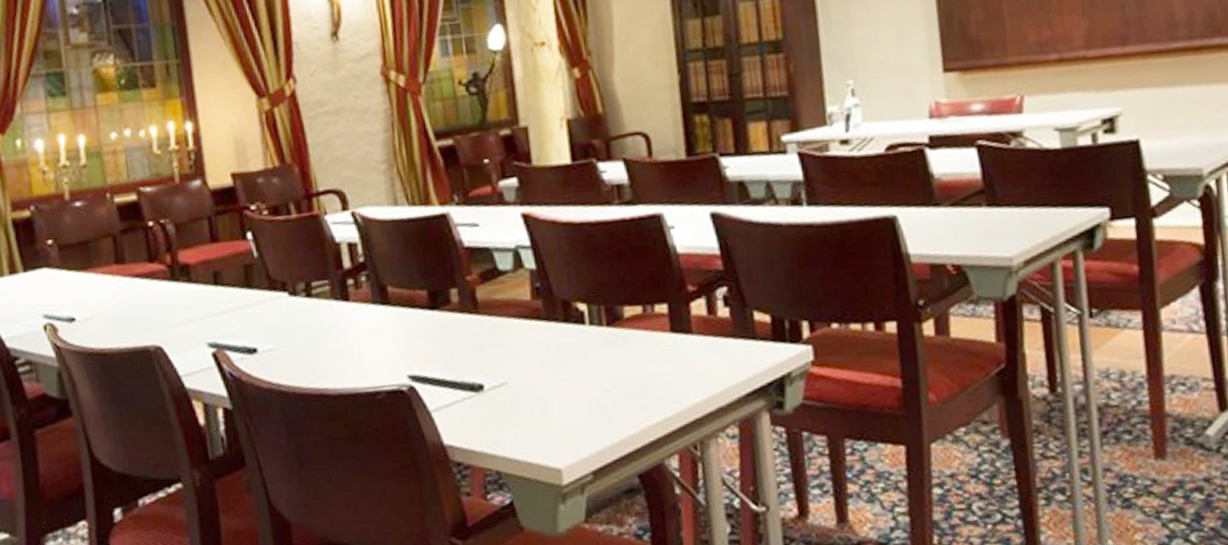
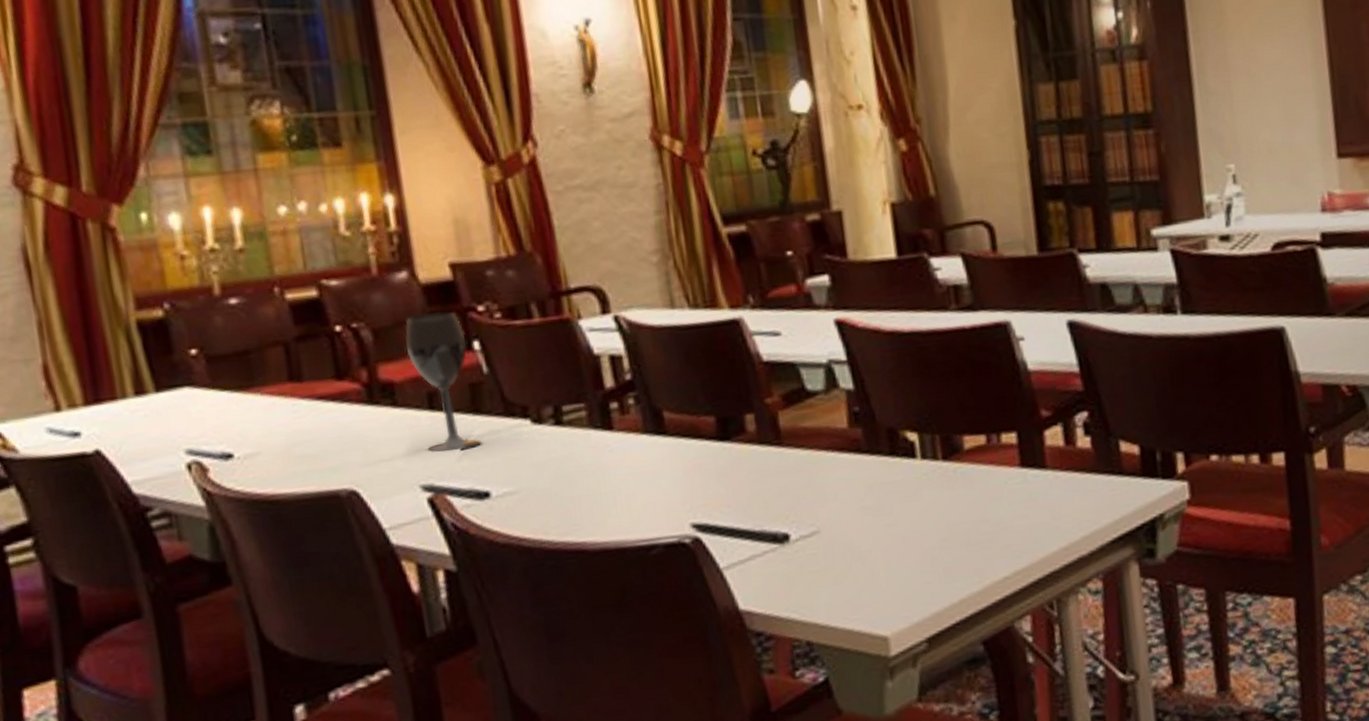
wine glass: none [198,210,252,318] -> present [405,311,482,453]

